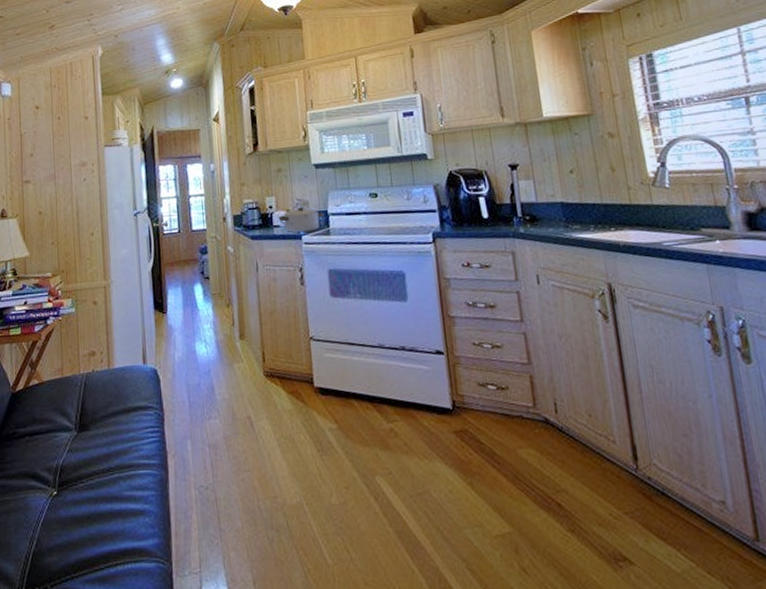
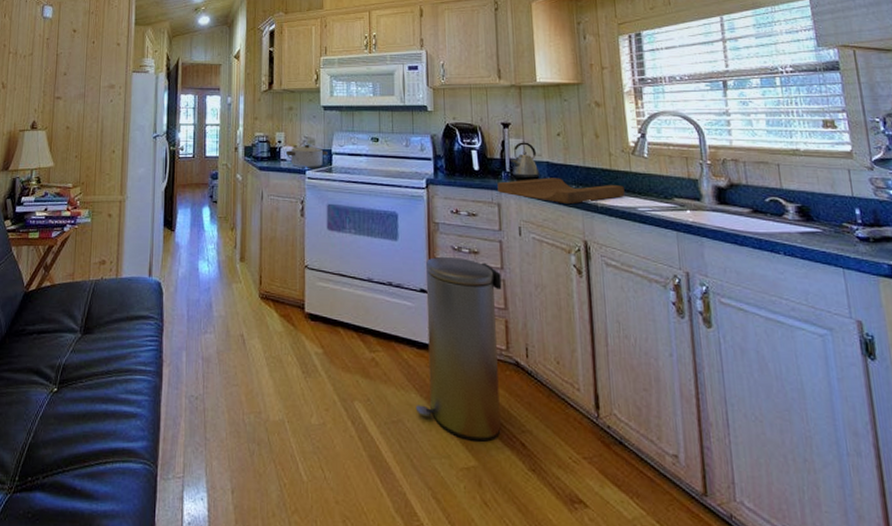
pedal bin: none [439,313,534,506] -> present [415,256,502,442]
cutting board: none [509,218,648,246] -> present [497,178,625,205]
kettle: none [522,183,555,226] -> present [511,142,540,181]

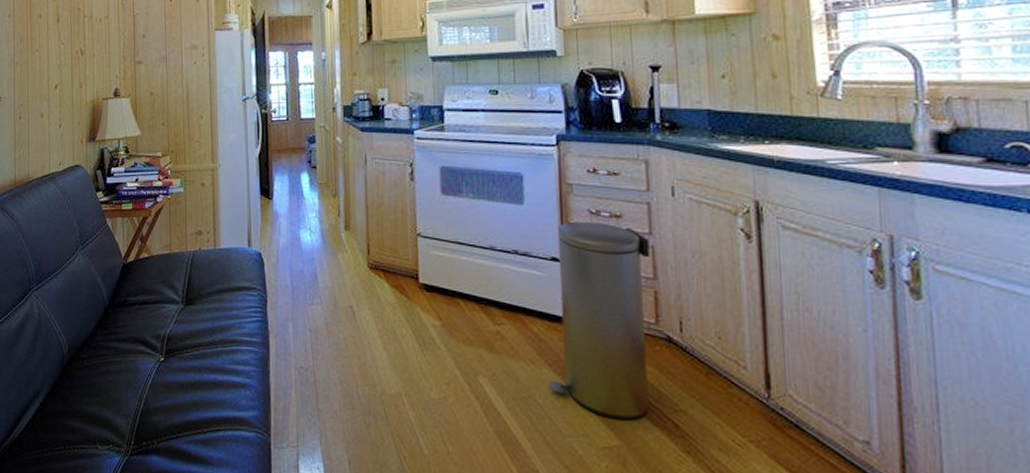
cooking pot: present [285,144,328,168] -> none [389,100,439,127]
cutting board: present [497,178,625,205] -> none [644,128,810,159]
kettle: present [511,142,540,181] -> none [662,87,699,134]

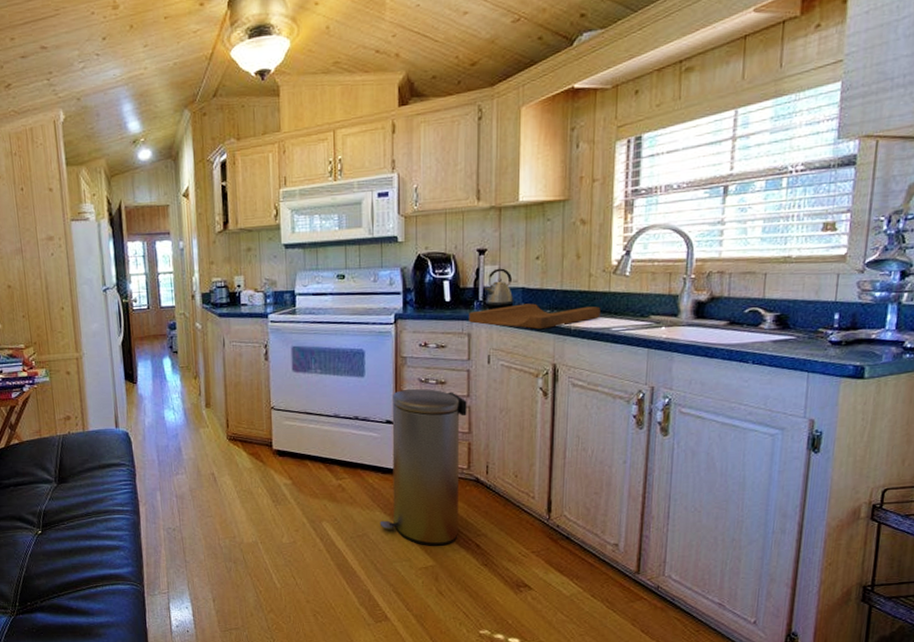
cutting board: none [644,128,810,159] -> present [469,303,601,330]
kettle: none [662,87,699,134] -> present [484,268,514,310]

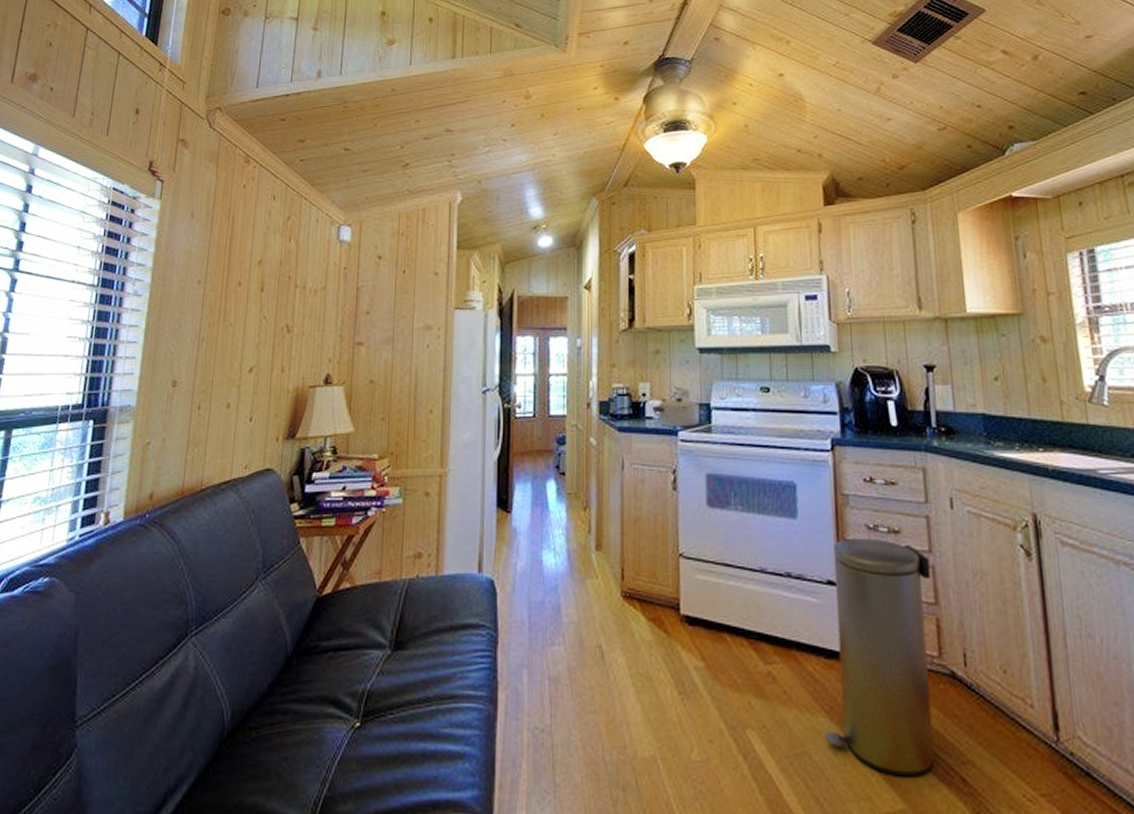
cooking pot: none [245,286,291,312] -> present [651,397,706,428]
cutting board: present [469,303,601,330] -> none [921,434,1082,468]
kettle: present [484,268,514,310] -> none [937,389,975,439]

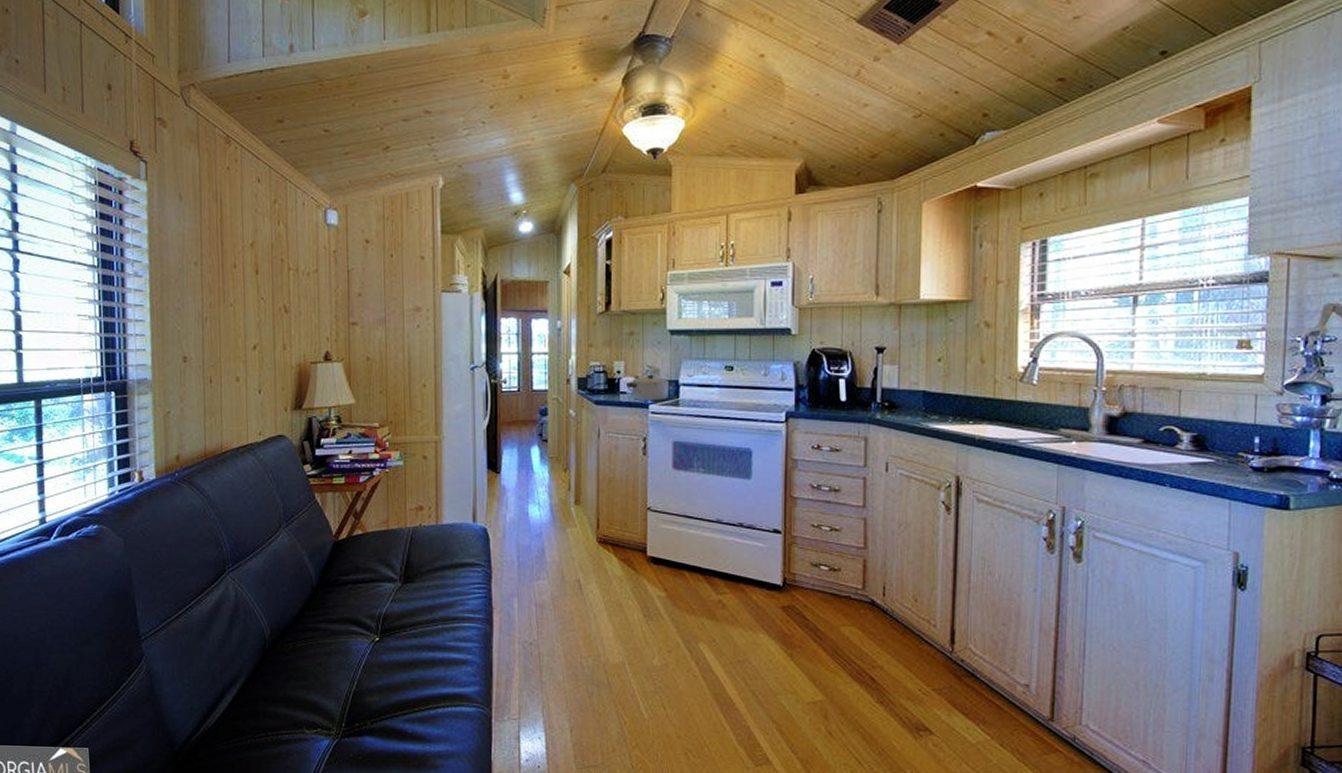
pedal bin: present [825,537,935,778] -> none [763,495,863,677]

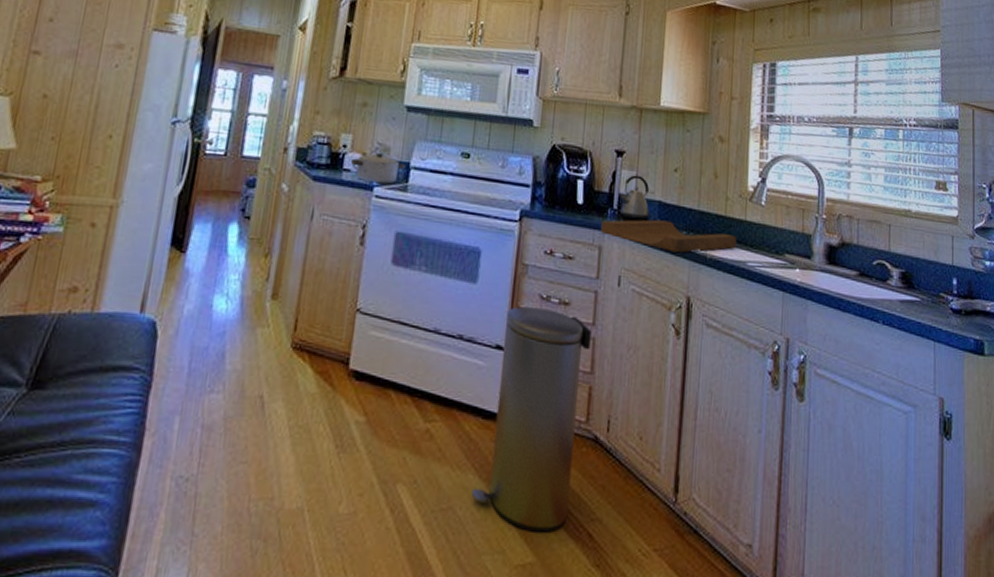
pedal bin: none [763,495,863,677] -> present [471,306,592,533]
cutting board: none [866,408,1007,438] -> present [601,219,737,253]
kettle: none [883,369,914,413] -> present [619,175,650,222]

